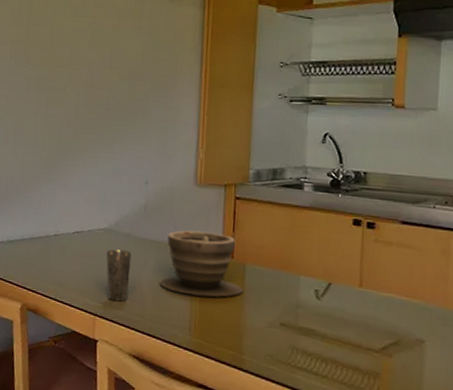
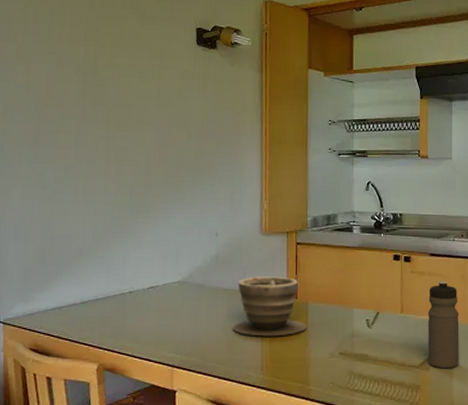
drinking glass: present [106,249,132,302] -> none [181,300,206,351]
water bottle: none [392,253,437,359] -> present [427,280,459,369]

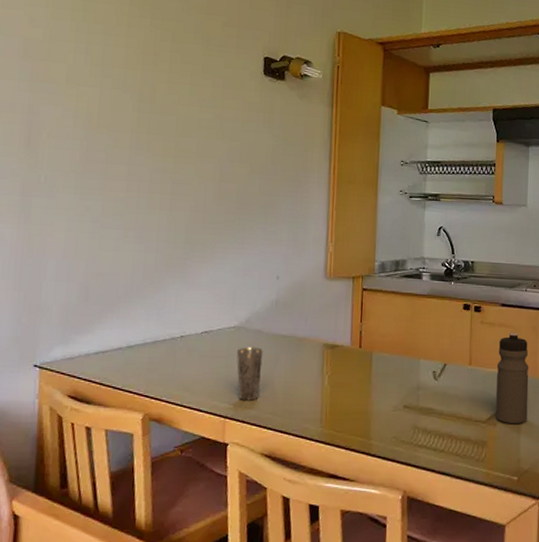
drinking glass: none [181,300,206,351] -> present [237,347,263,401]
planter: present [232,276,307,337] -> none [291,323,370,387]

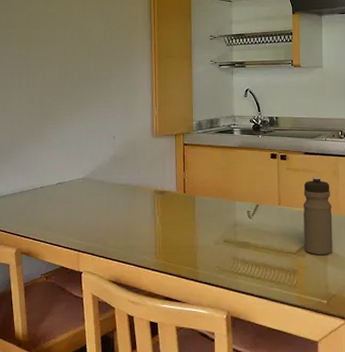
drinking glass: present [237,347,263,401] -> none [85,194,106,238]

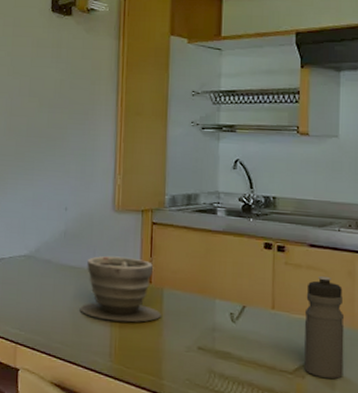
planter: none [129,173,194,226] -> present [79,255,161,322]

